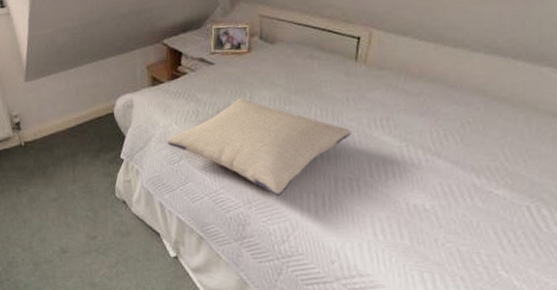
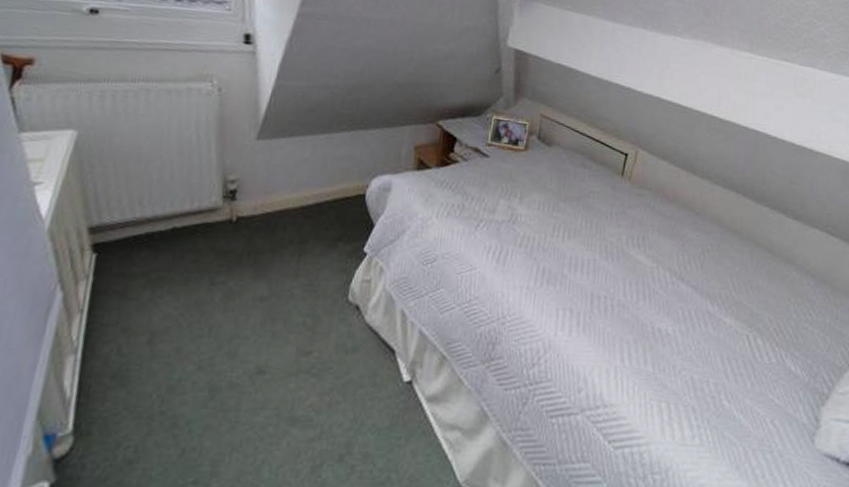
pillow: present [166,97,351,197] -> none [422,197,611,312]

